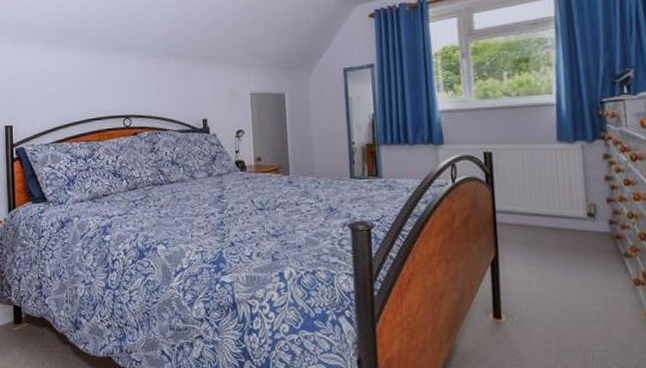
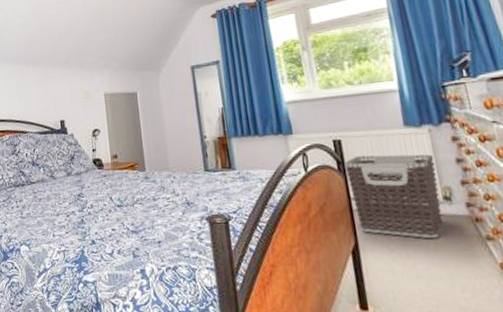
clothes hamper: none [493,169,585,254] -> present [344,154,443,239]

